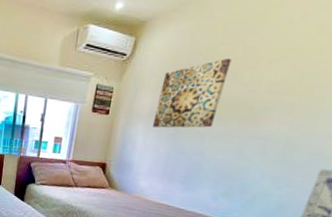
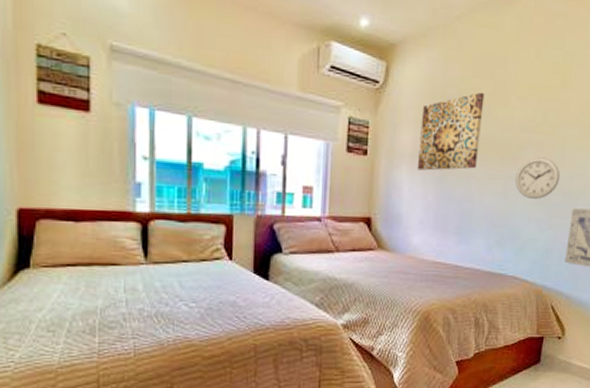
wall clock: none [253,118,311,158] -> present [515,157,561,199]

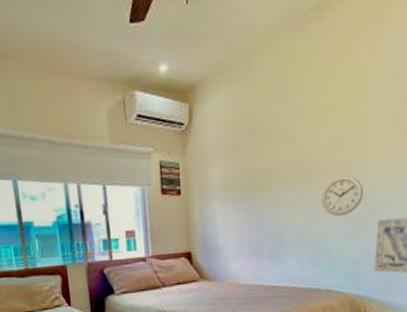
wall art: present [417,92,485,171] -> none [227,120,285,203]

